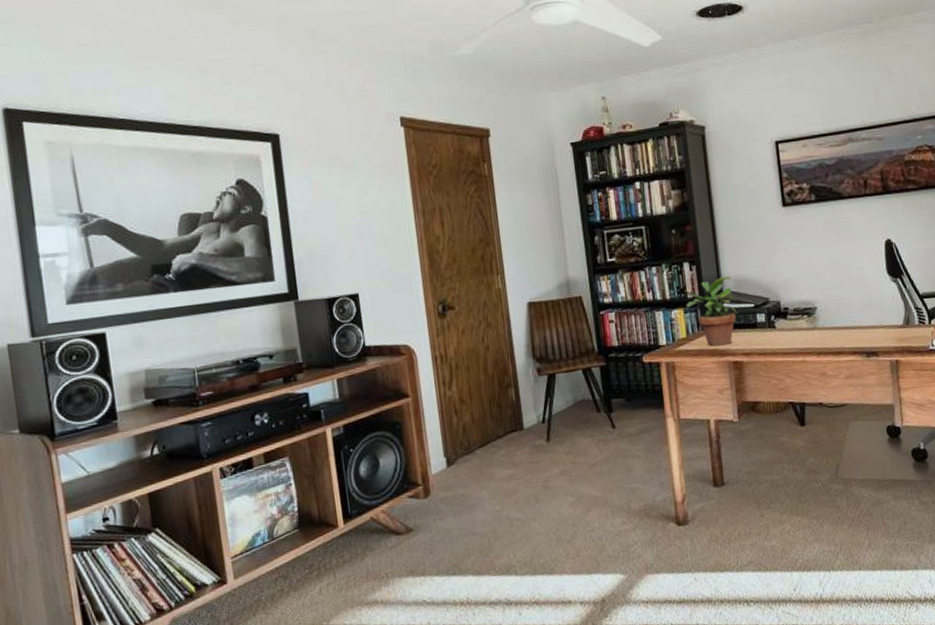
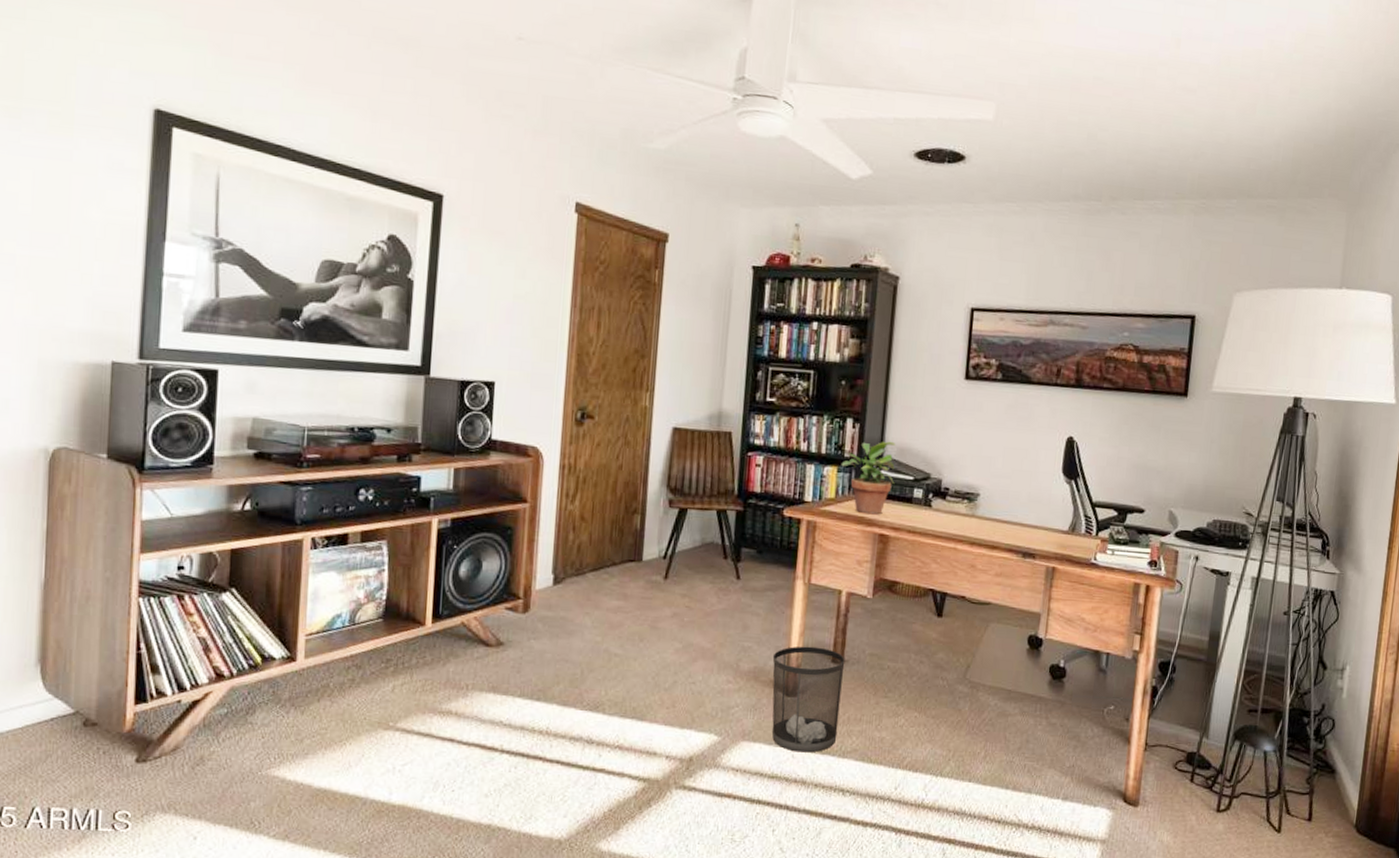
waste bin: none [659,475,732,575] -> present [771,646,845,753]

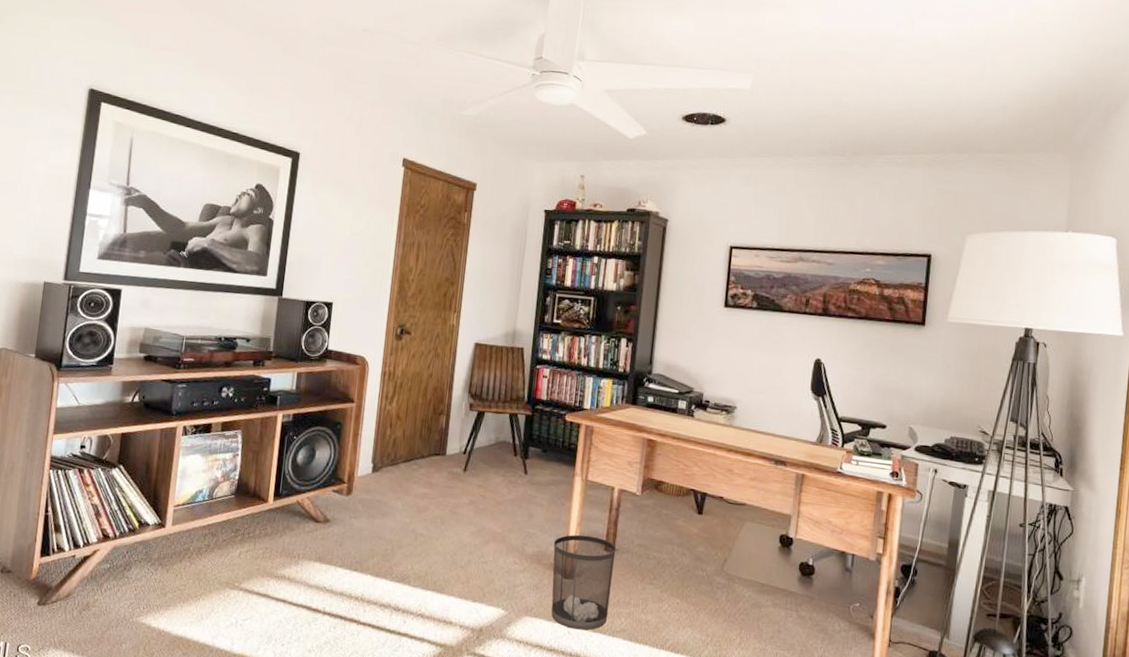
potted plant: present [841,441,896,515] -> none [615,359,663,422]

